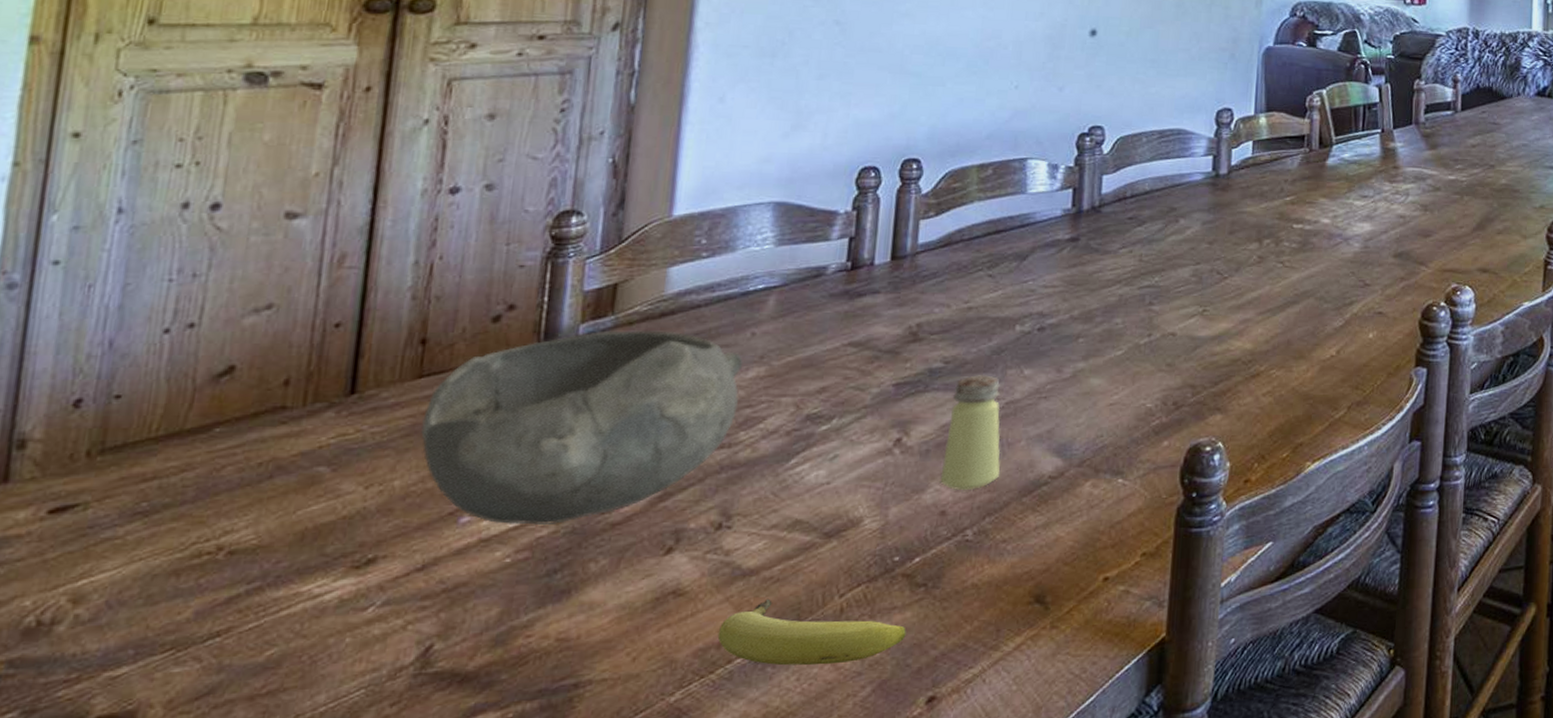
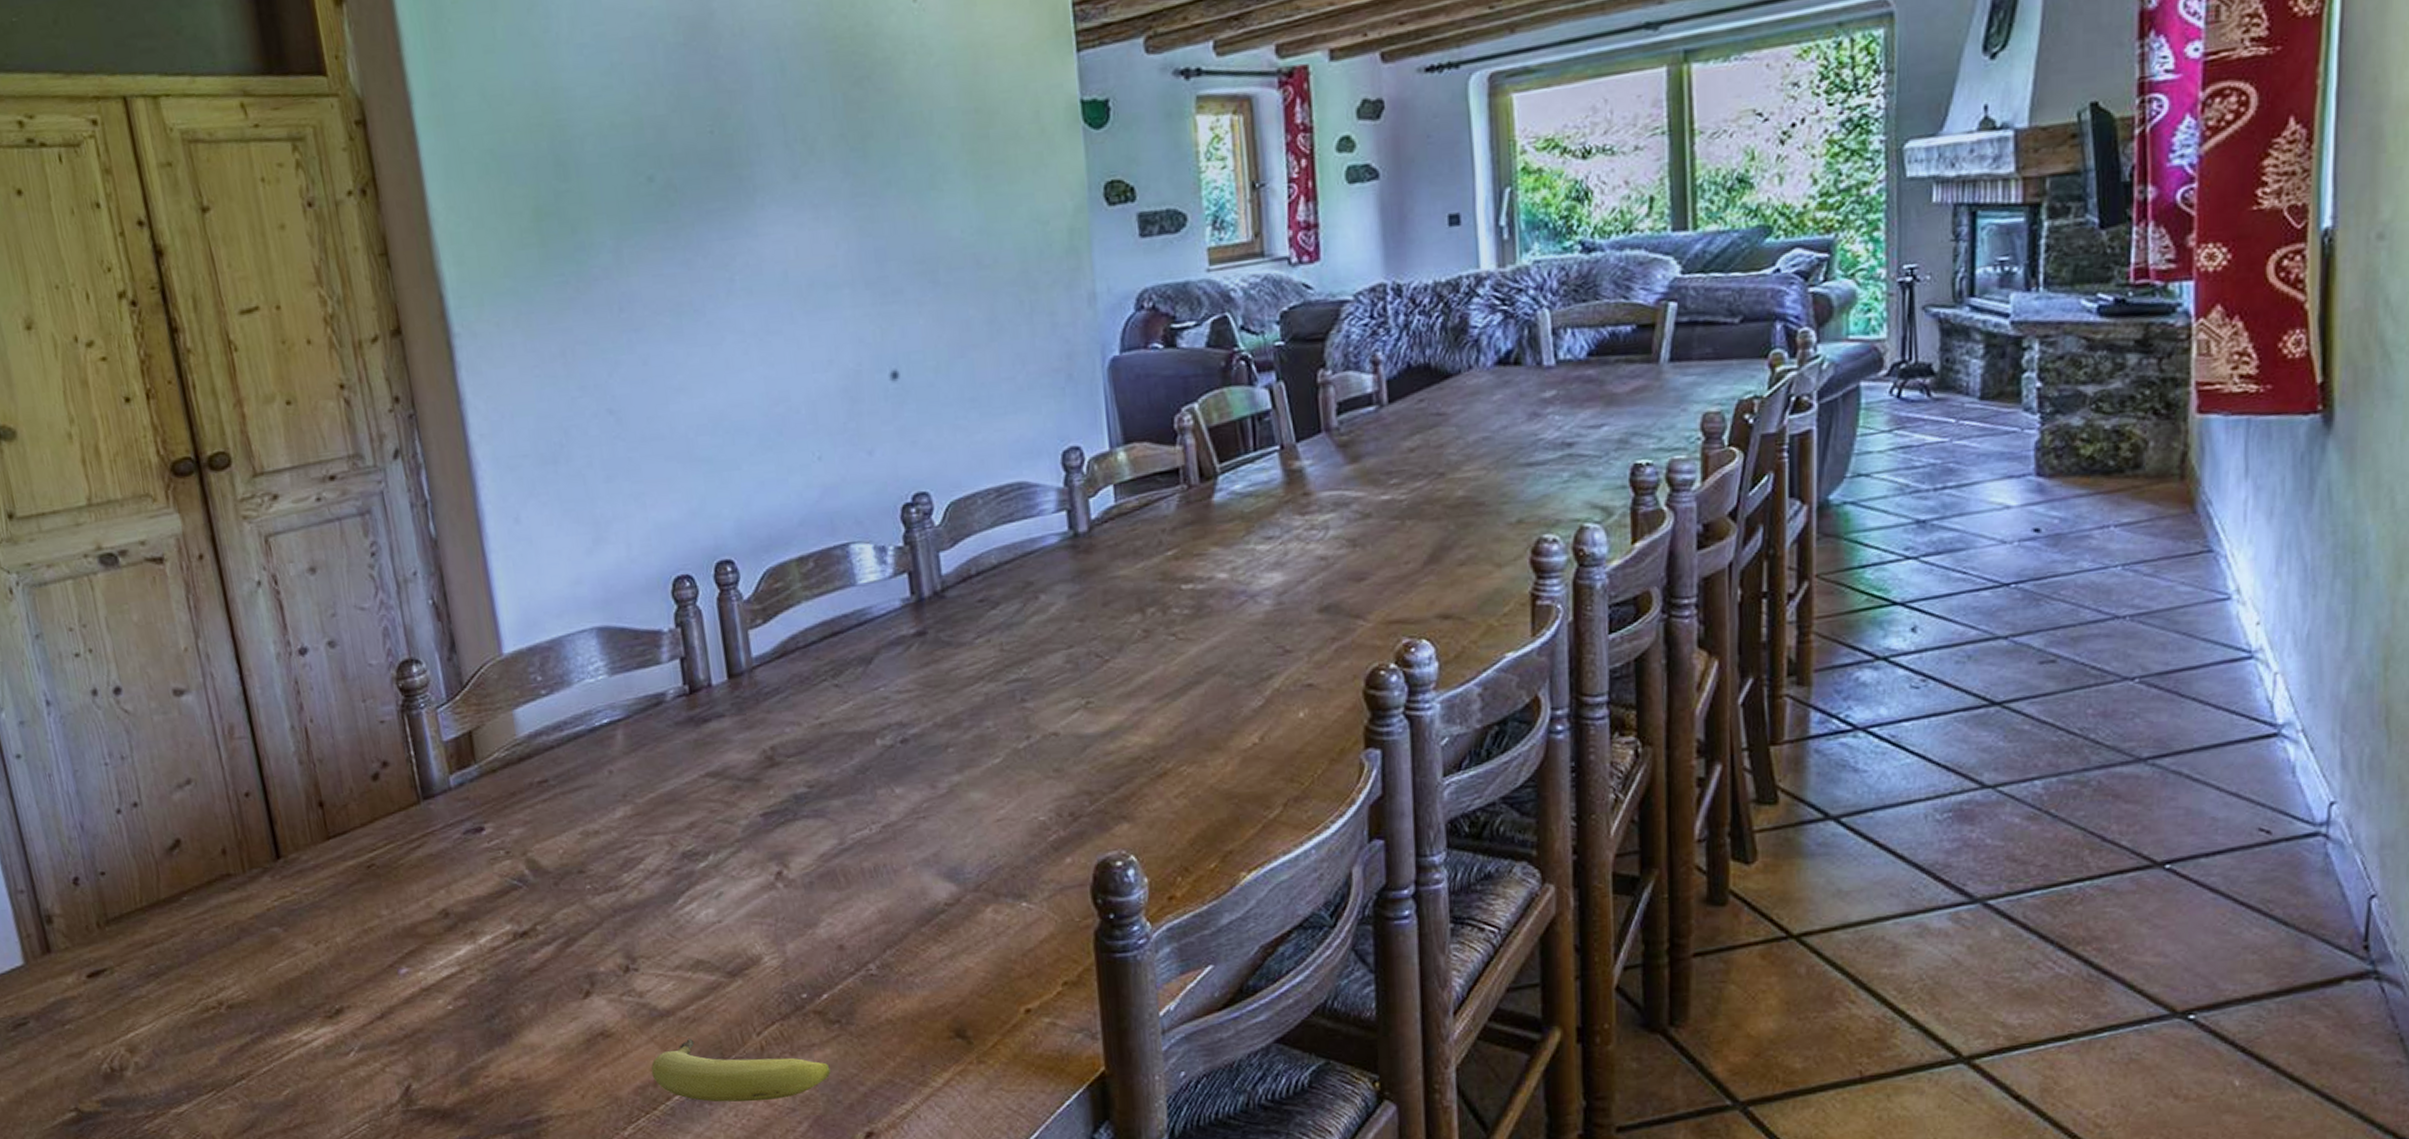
bowl: present [421,330,743,526] -> none [341,775,615,974]
saltshaker: present [940,375,1001,491] -> none [824,797,891,923]

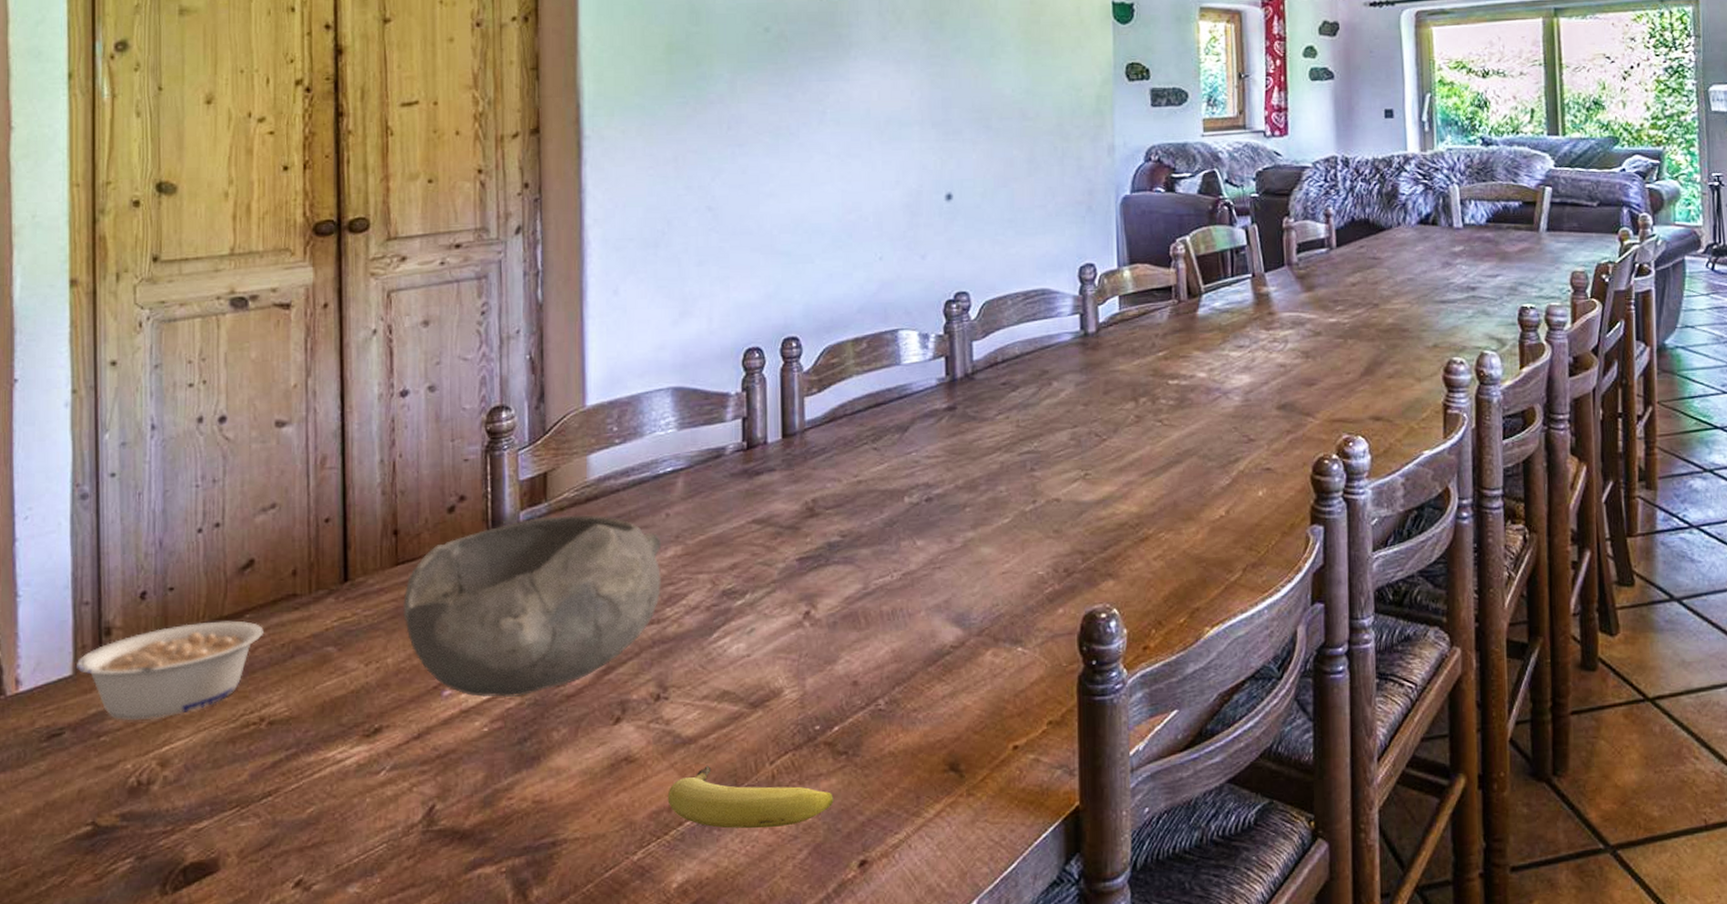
legume: none [25,904,205,1009] -> present [75,620,264,721]
bowl: none [341,775,615,974] -> present [403,514,662,698]

